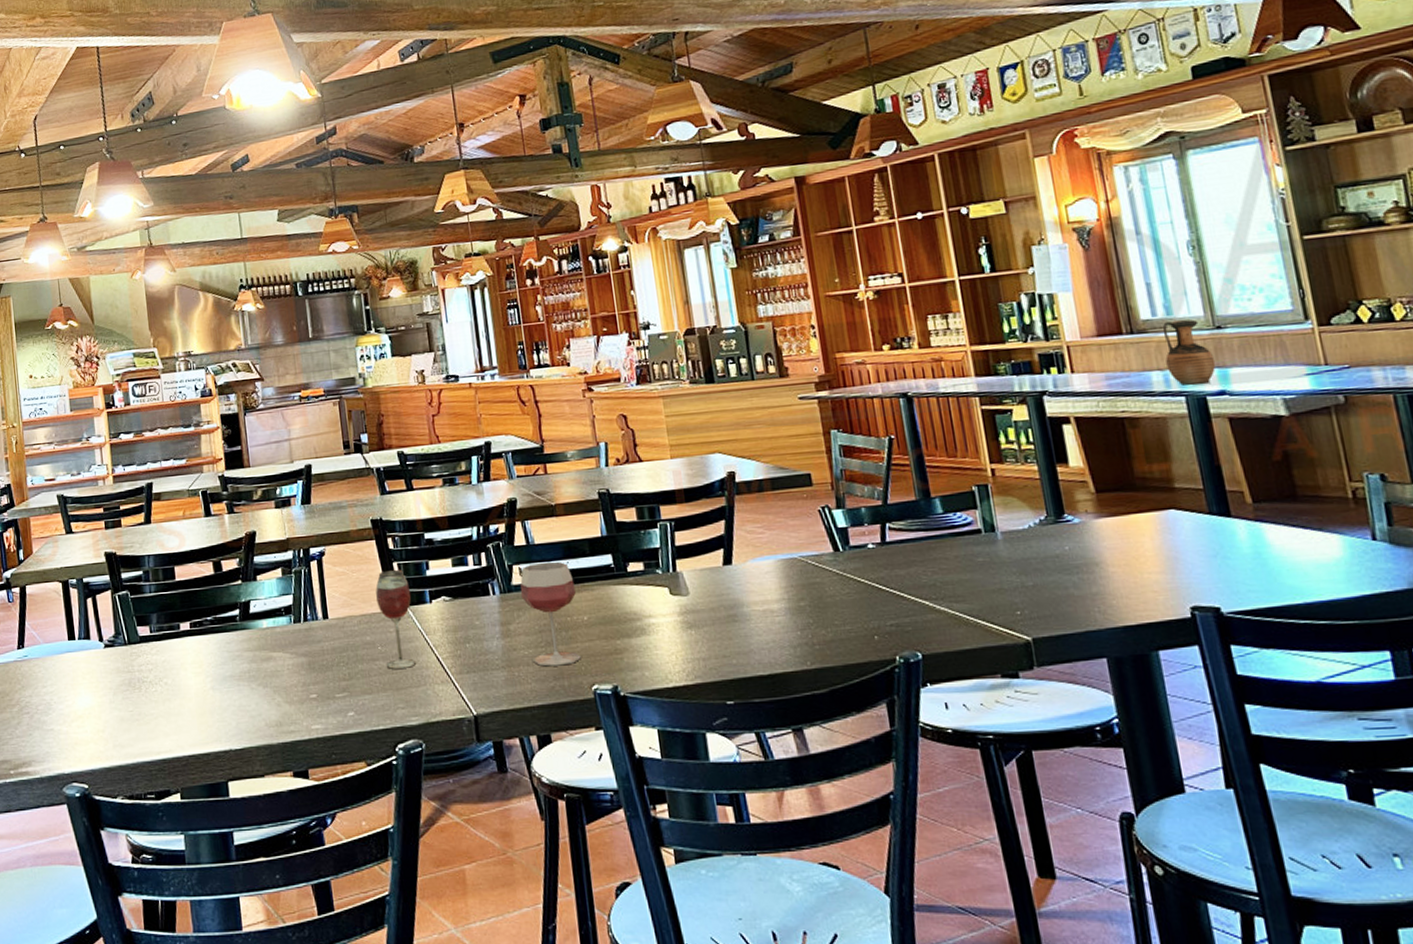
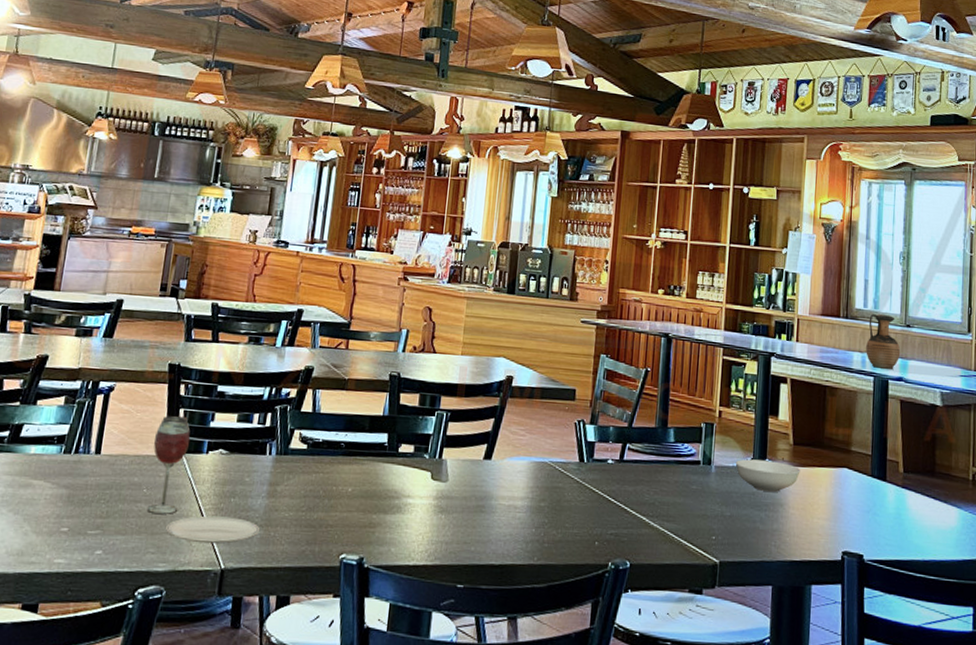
plate: none [409,662,503,693] -> present [166,515,261,544]
wineglass: present [520,561,582,667] -> none [290,431,348,532]
bowl: none [1025,515,1113,552] -> present [735,459,801,493]

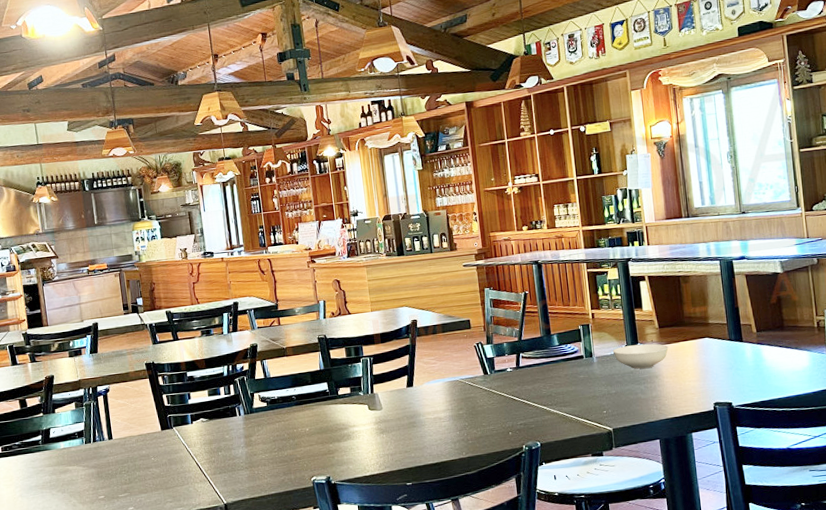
wineglass: present [147,415,191,514] -> none [149,400,180,474]
plate: present [166,515,261,544] -> none [175,465,247,489]
ceramic jug: present [866,314,901,369] -> none [708,207,740,253]

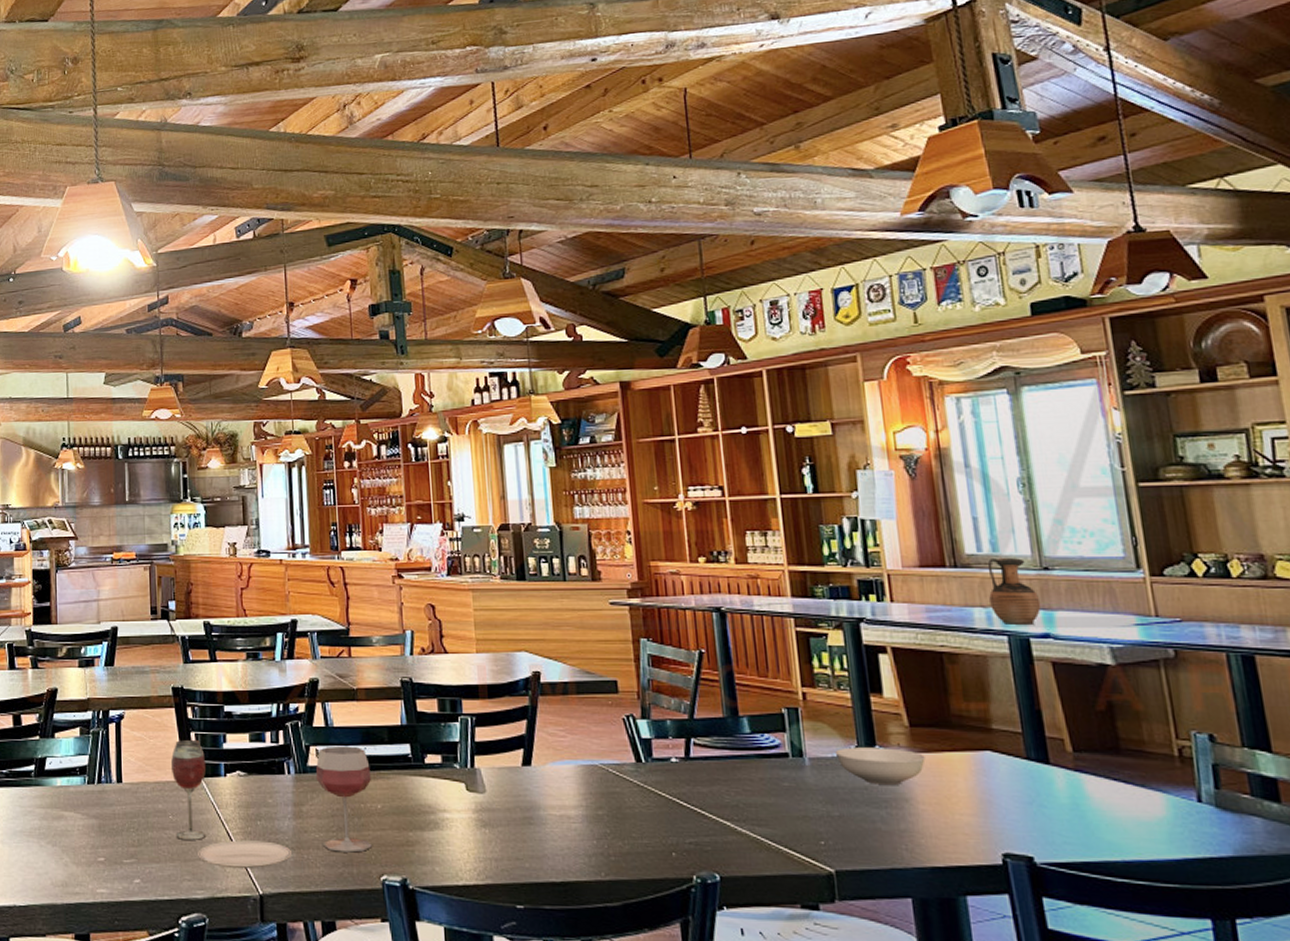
wineglass: none [149,400,180,474] -> present [170,739,207,840]
plate: none [175,465,247,489] -> present [198,840,293,869]
wineglass: none [259,389,305,466] -> present [315,746,373,853]
ceramic jug: none [708,207,740,253] -> present [987,558,1042,625]

